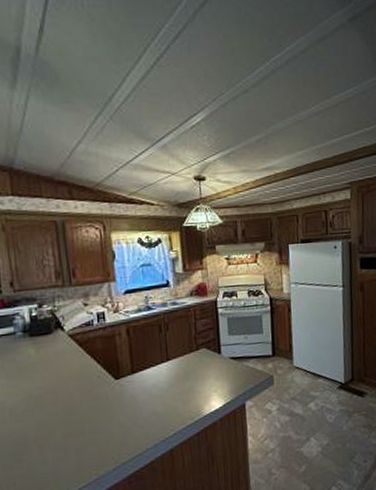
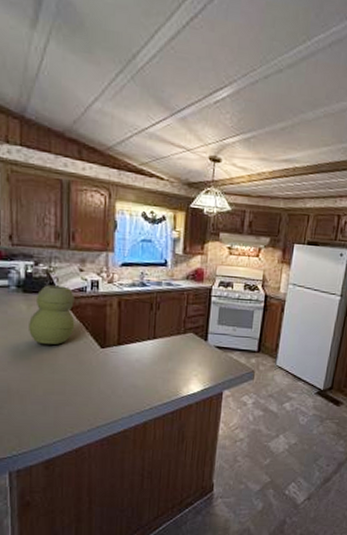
vase: none [39,323,87,386] -> present [29,285,75,345]

